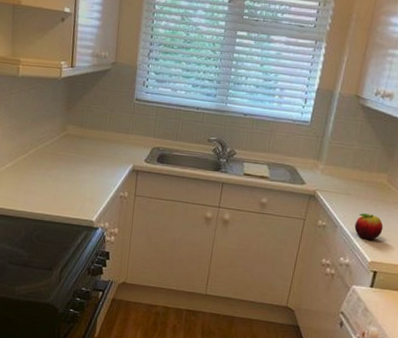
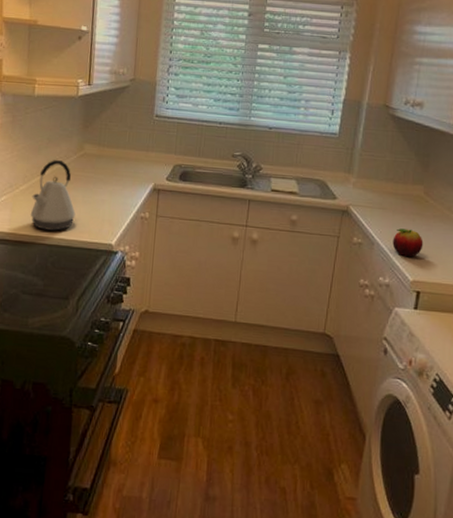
kettle: none [15,139,59,207] -> present [30,160,76,231]

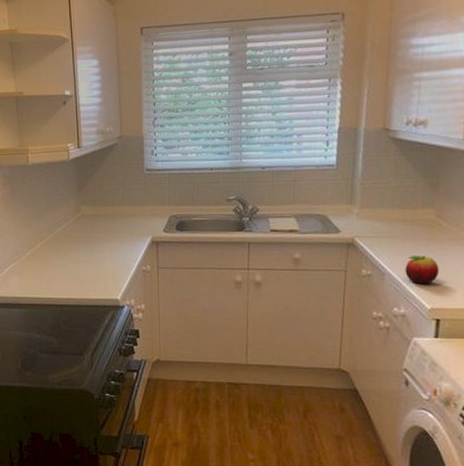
kettle: present [30,160,76,231] -> none [38,224,80,292]

